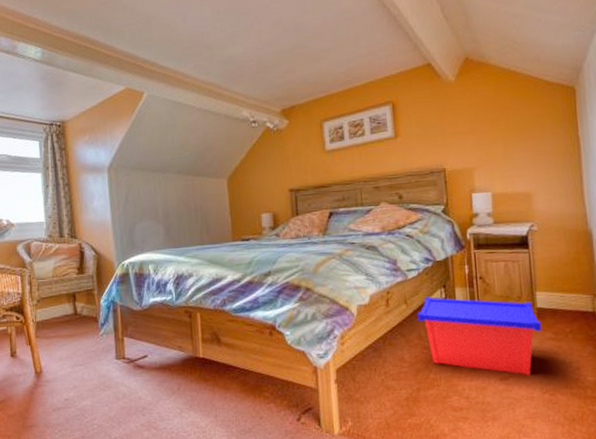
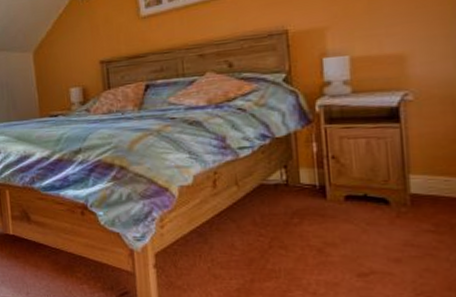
storage bin: present [418,297,542,375] -> none [252,178,417,273]

